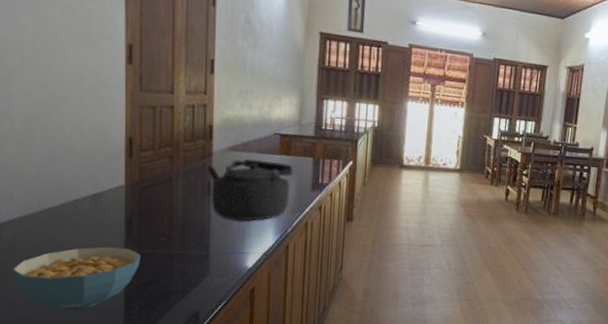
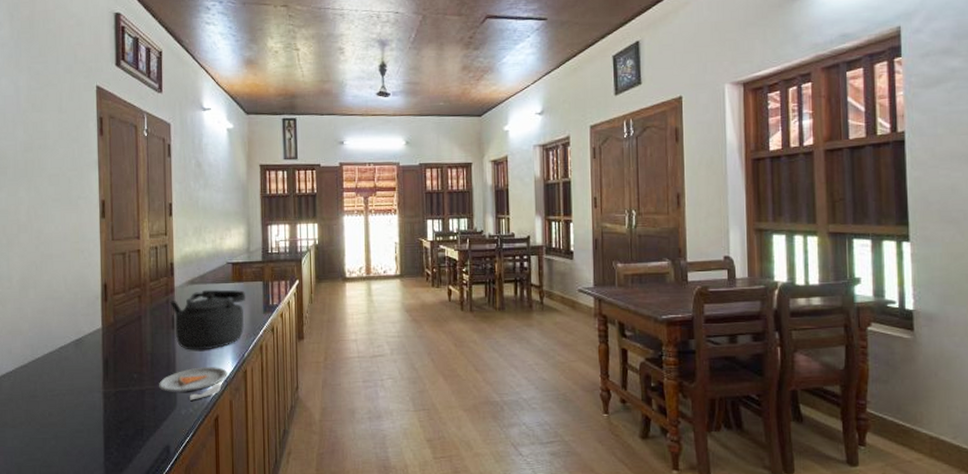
cereal bowl: present [12,246,140,310] -> none [10,389,117,454]
dinner plate: none [190,237,268,270] -> present [159,367,228,400]

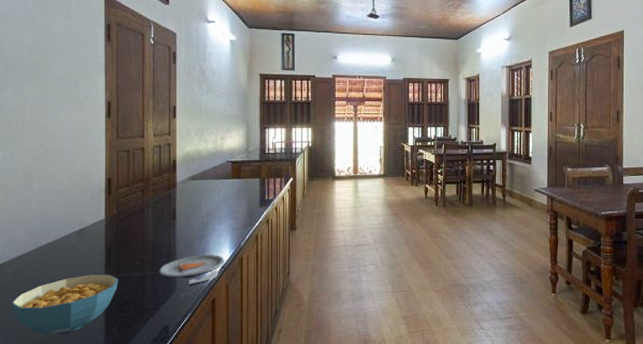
cereal bowl: none [10,389,117,454] -> present [11,275,118,335]
kettle: present [169,289,246,350] -> none [171,185,244,240]

